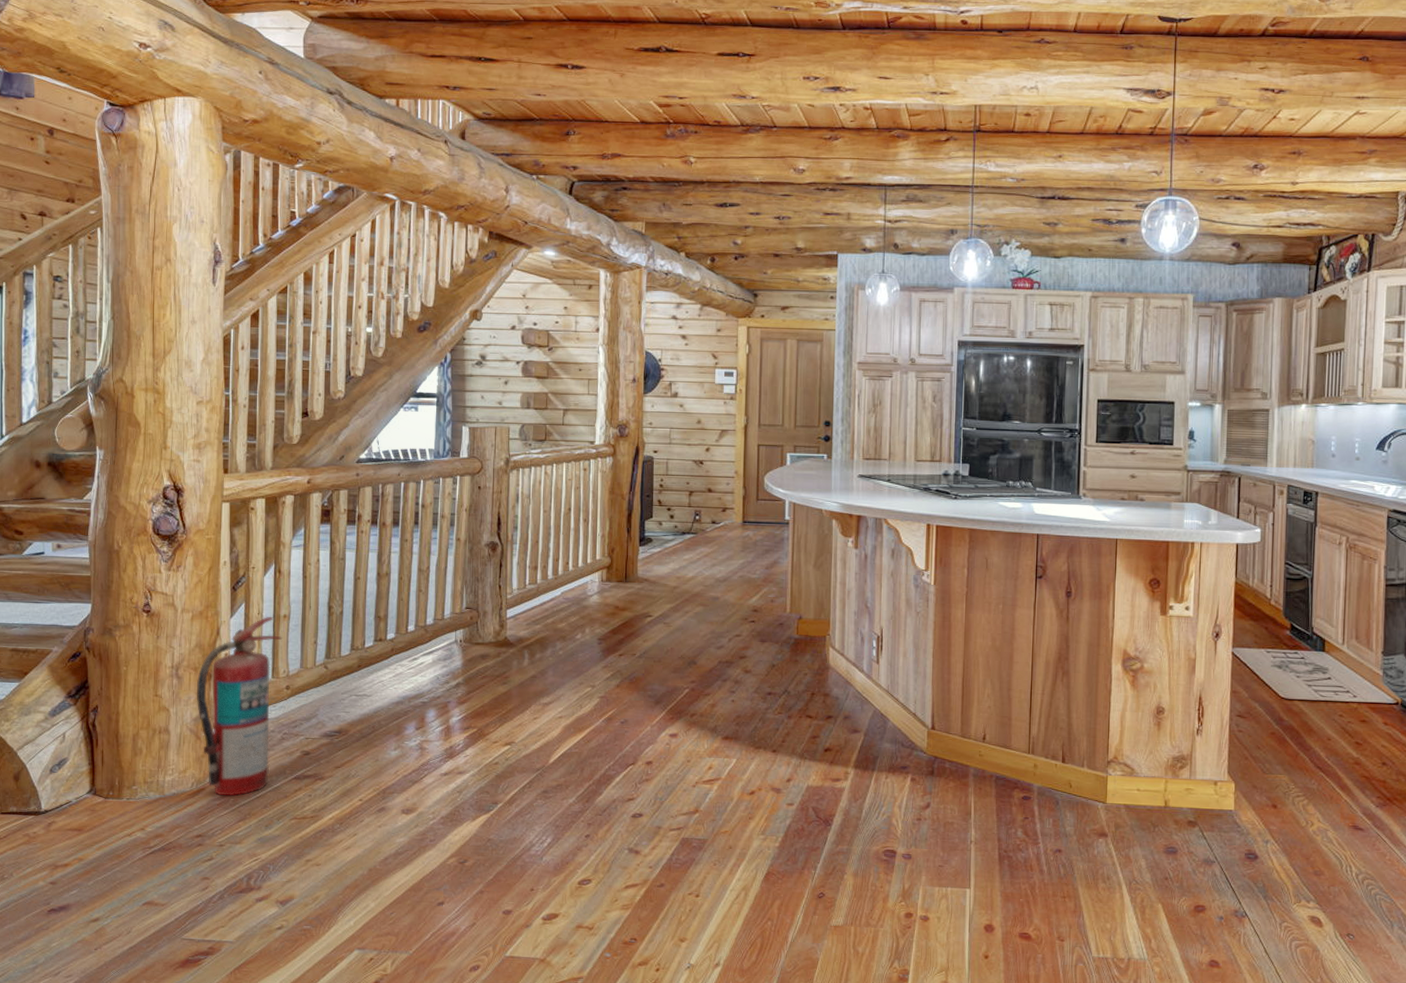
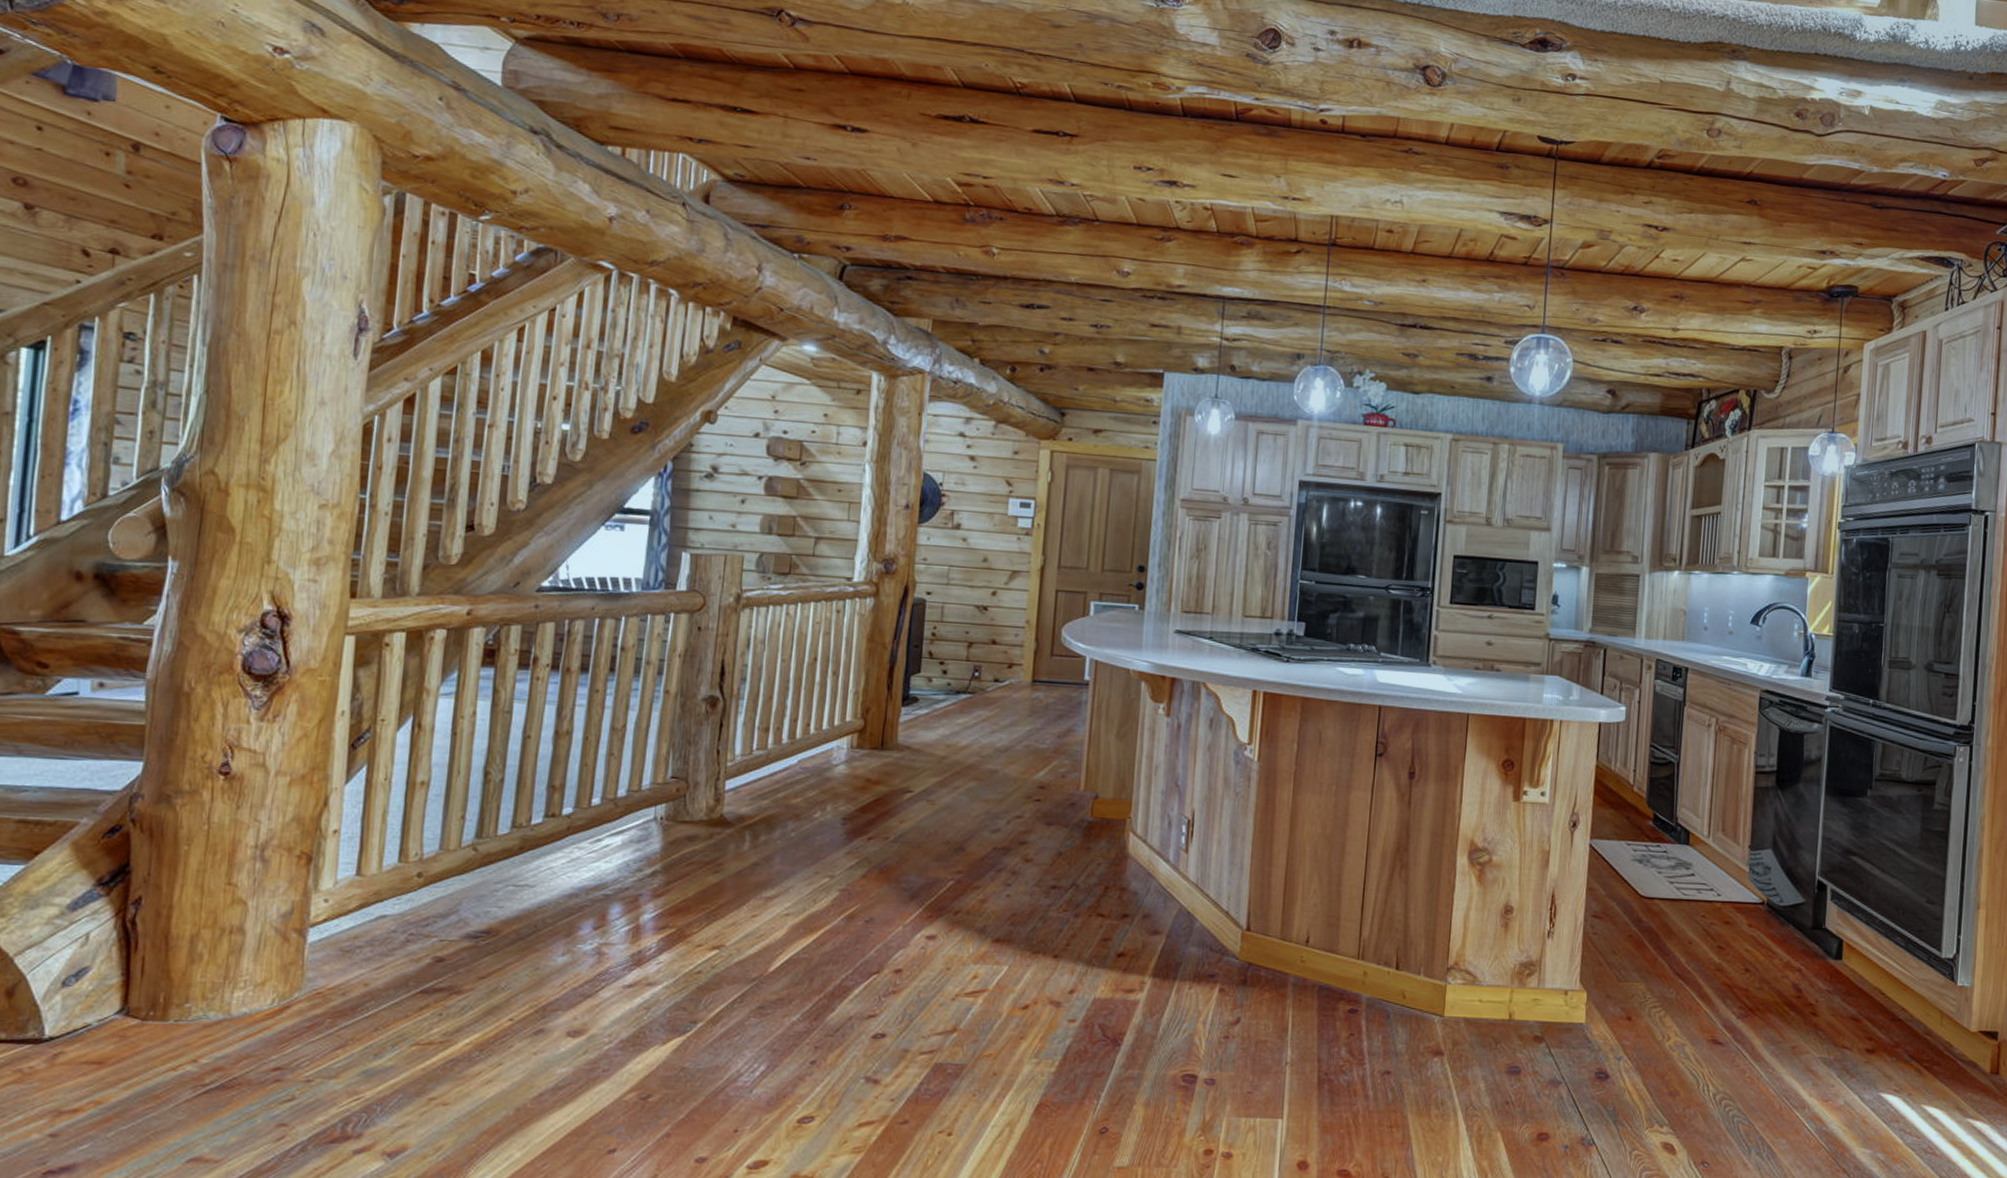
fire extinguisher: present [196,617,283,797] -> none [286,783,418,1016]

